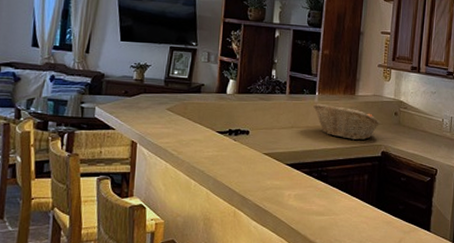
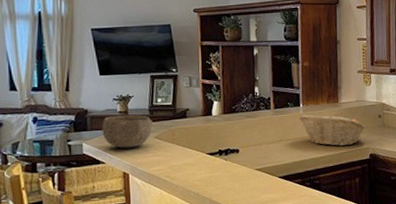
bowl: none [116,83,167,117] -> present [102,115,153,149]

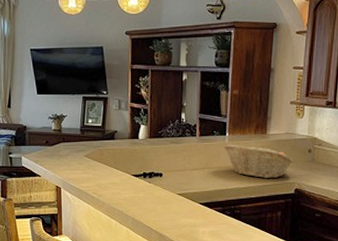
bowl: present [102,115,153,149] -> none [38,133,83,164]

